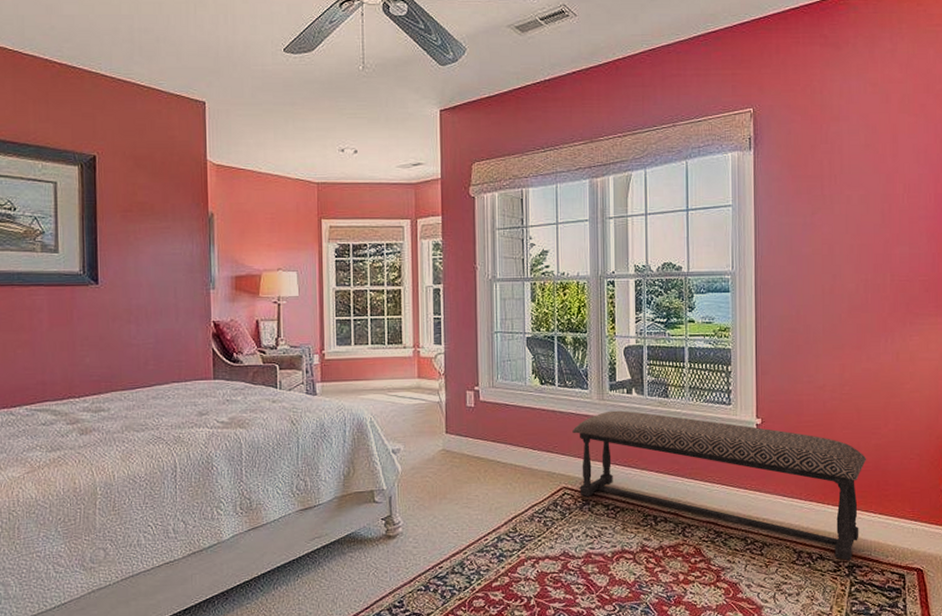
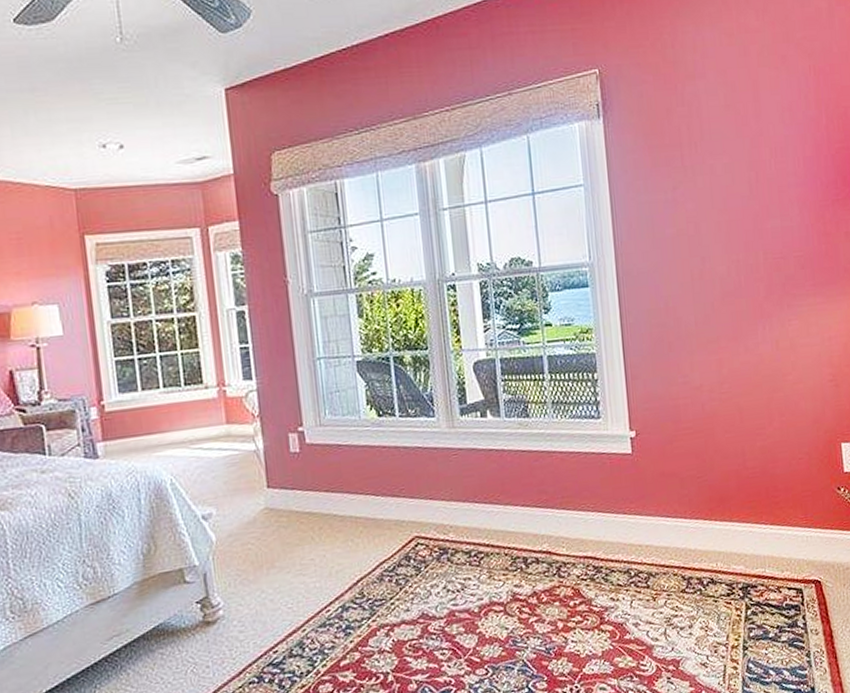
bench: present [572,410,867,561] -> none [420,437,753,582]

